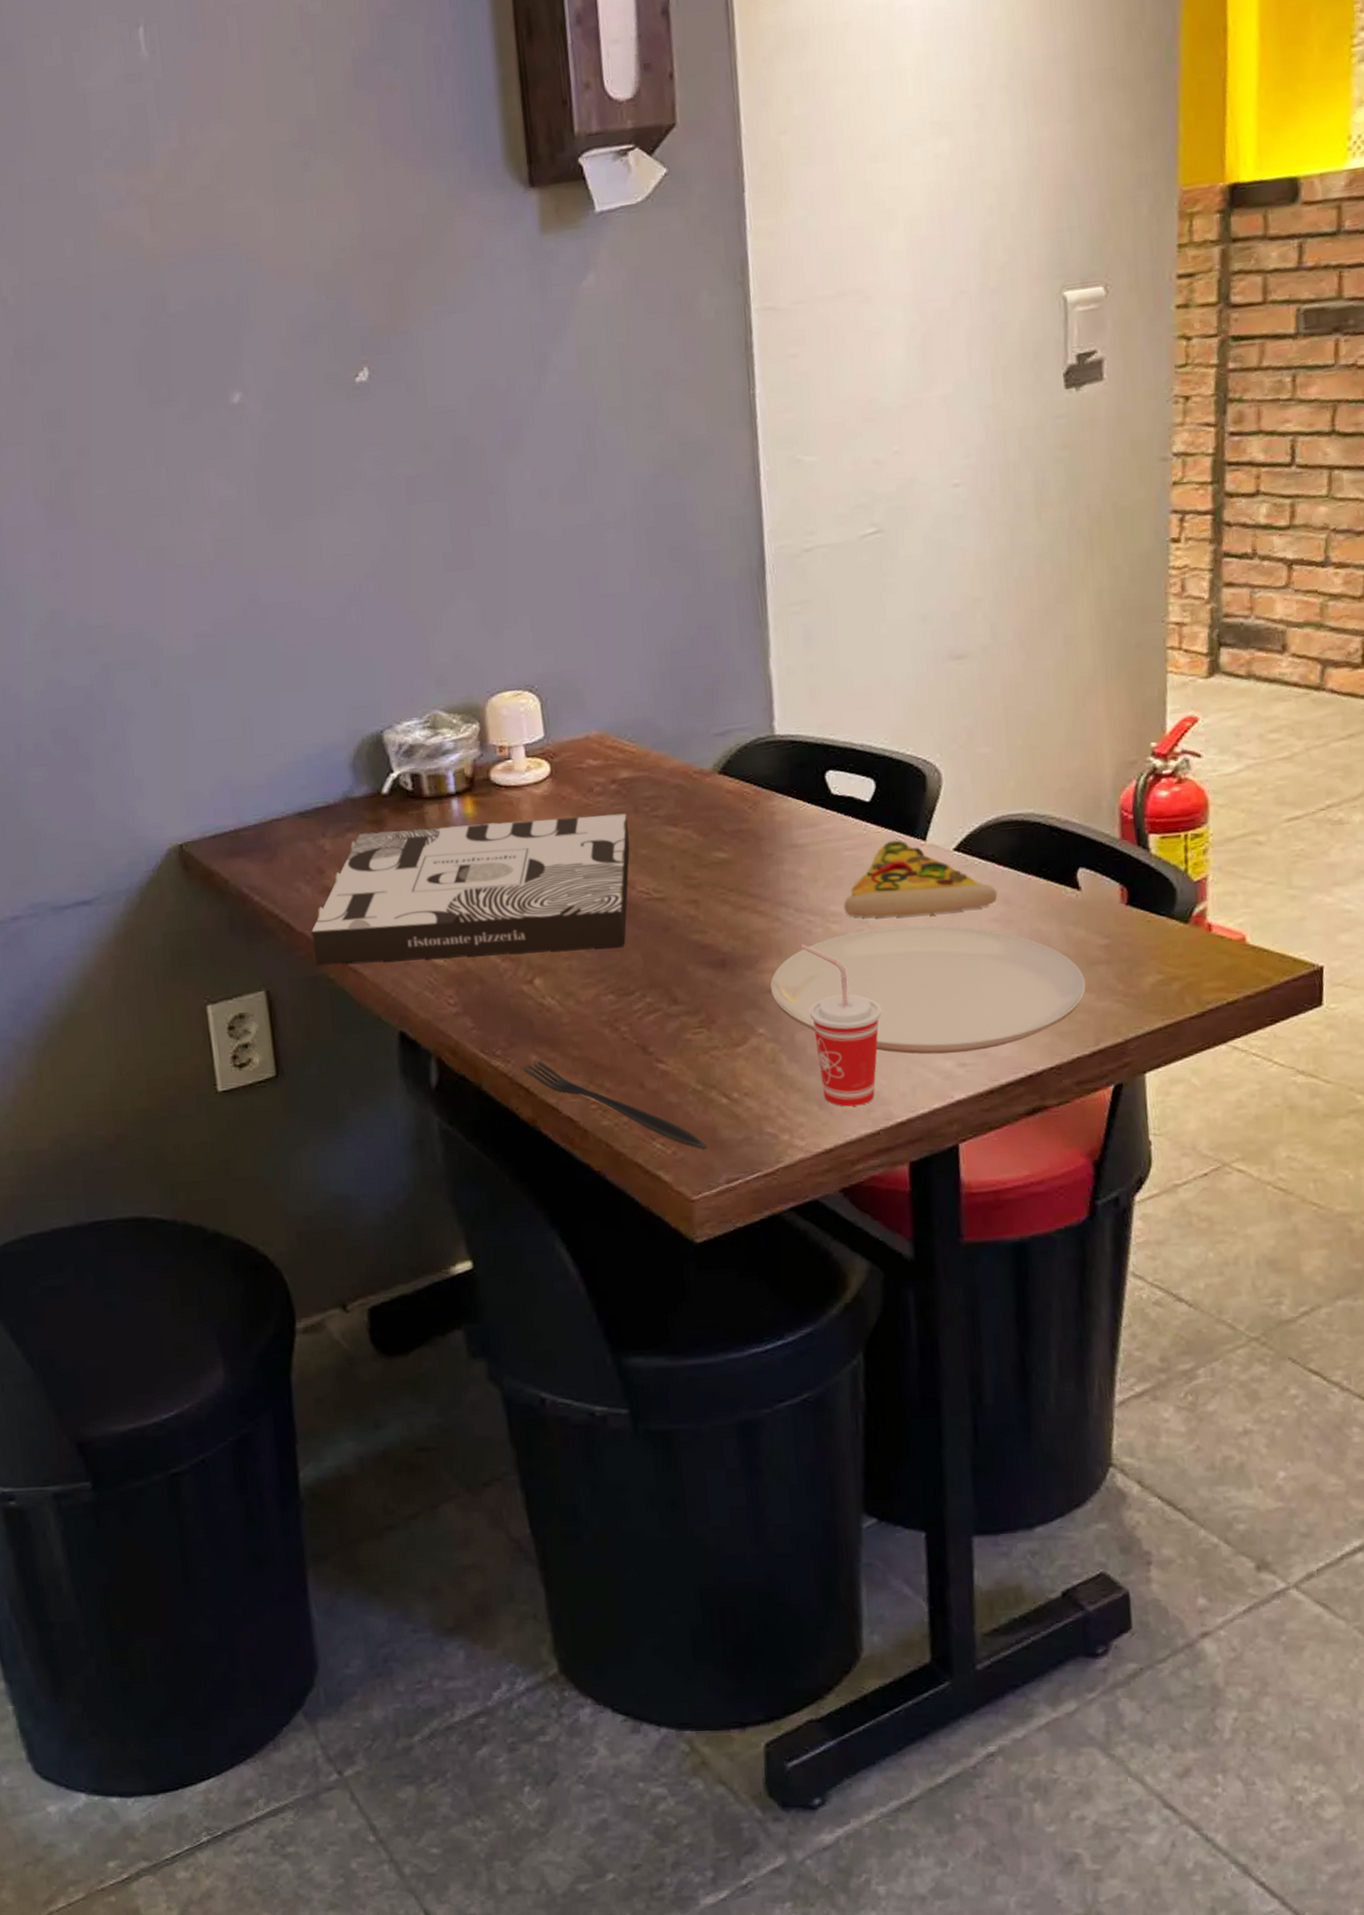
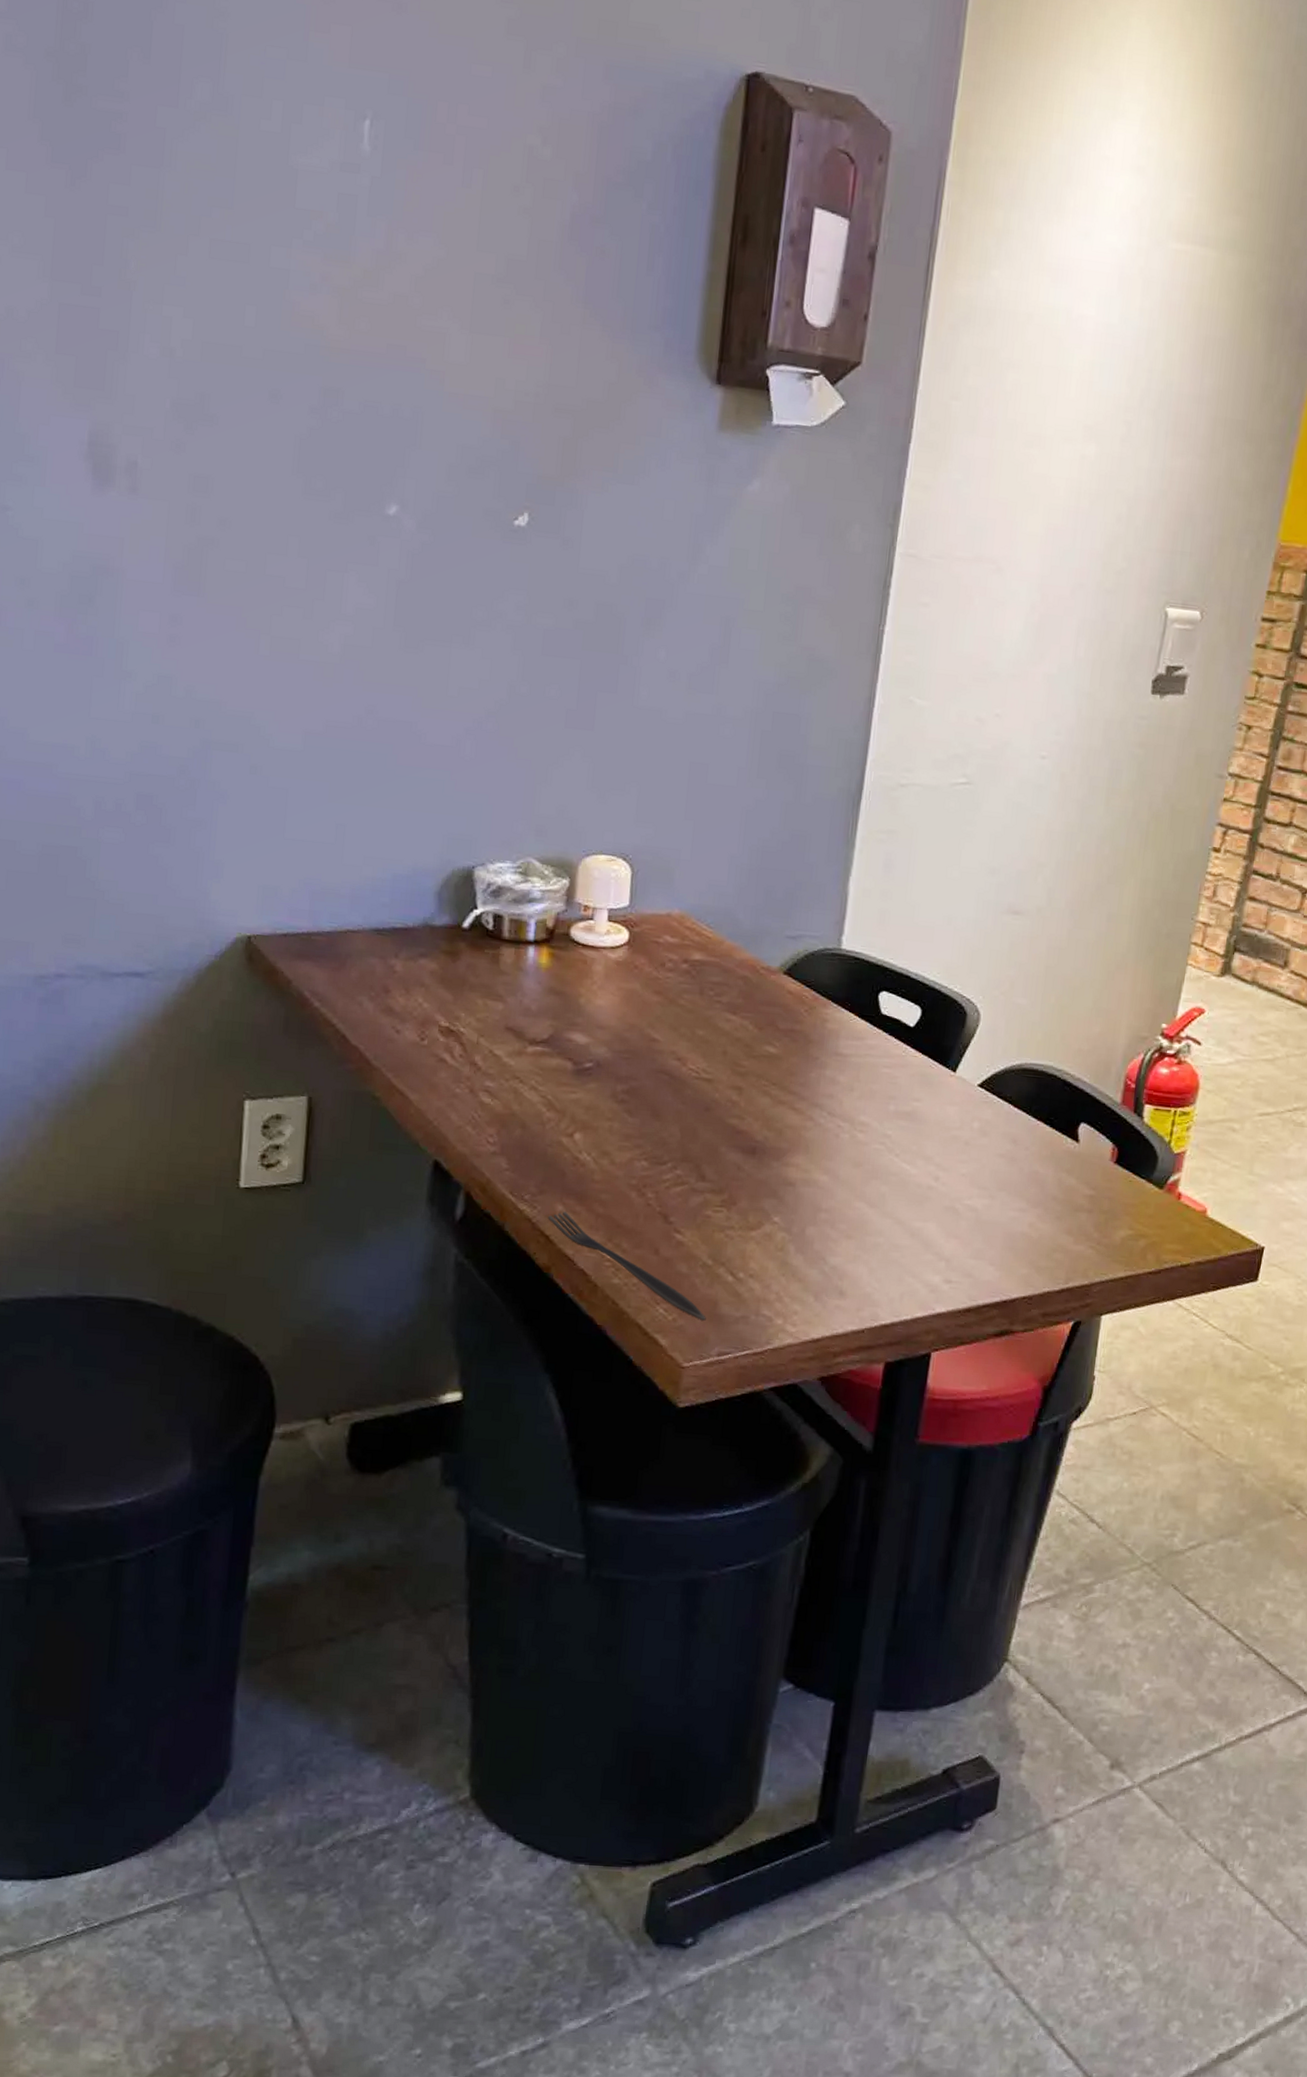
pizza box: present [311,813,630,965] -> none [364,961,692,1118]
plate: present [770,925,1086,1055] -> none [792,1143,1068,1271]
beverage cup: present [800,944,883,1107] -> none [821,1146,888,1303]
pizza slice: present [843,840,998,918] -> none [872,1066,1008,1143]

